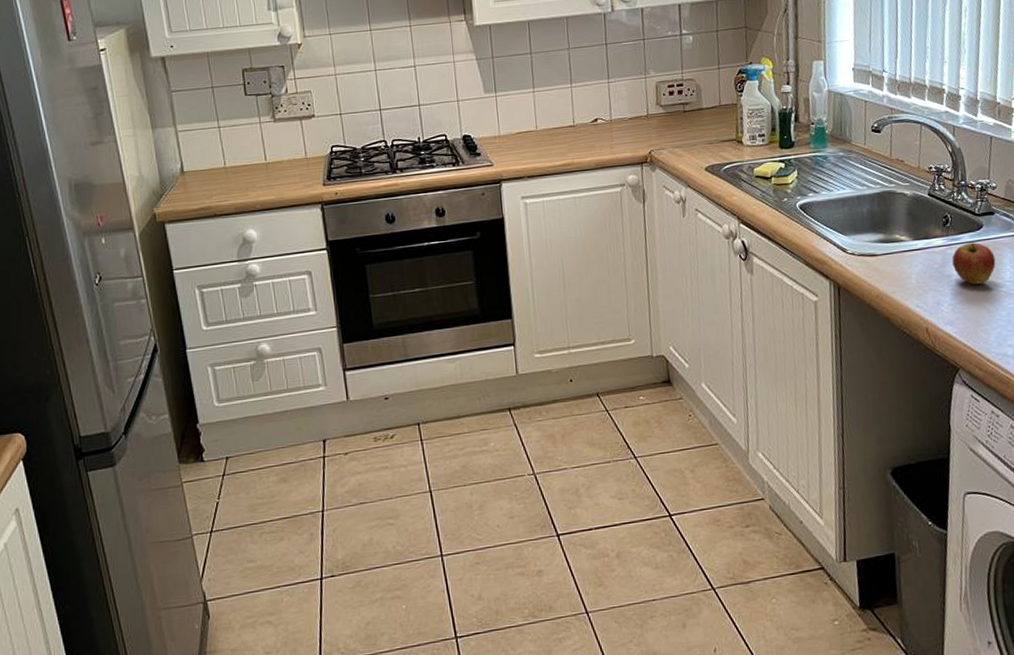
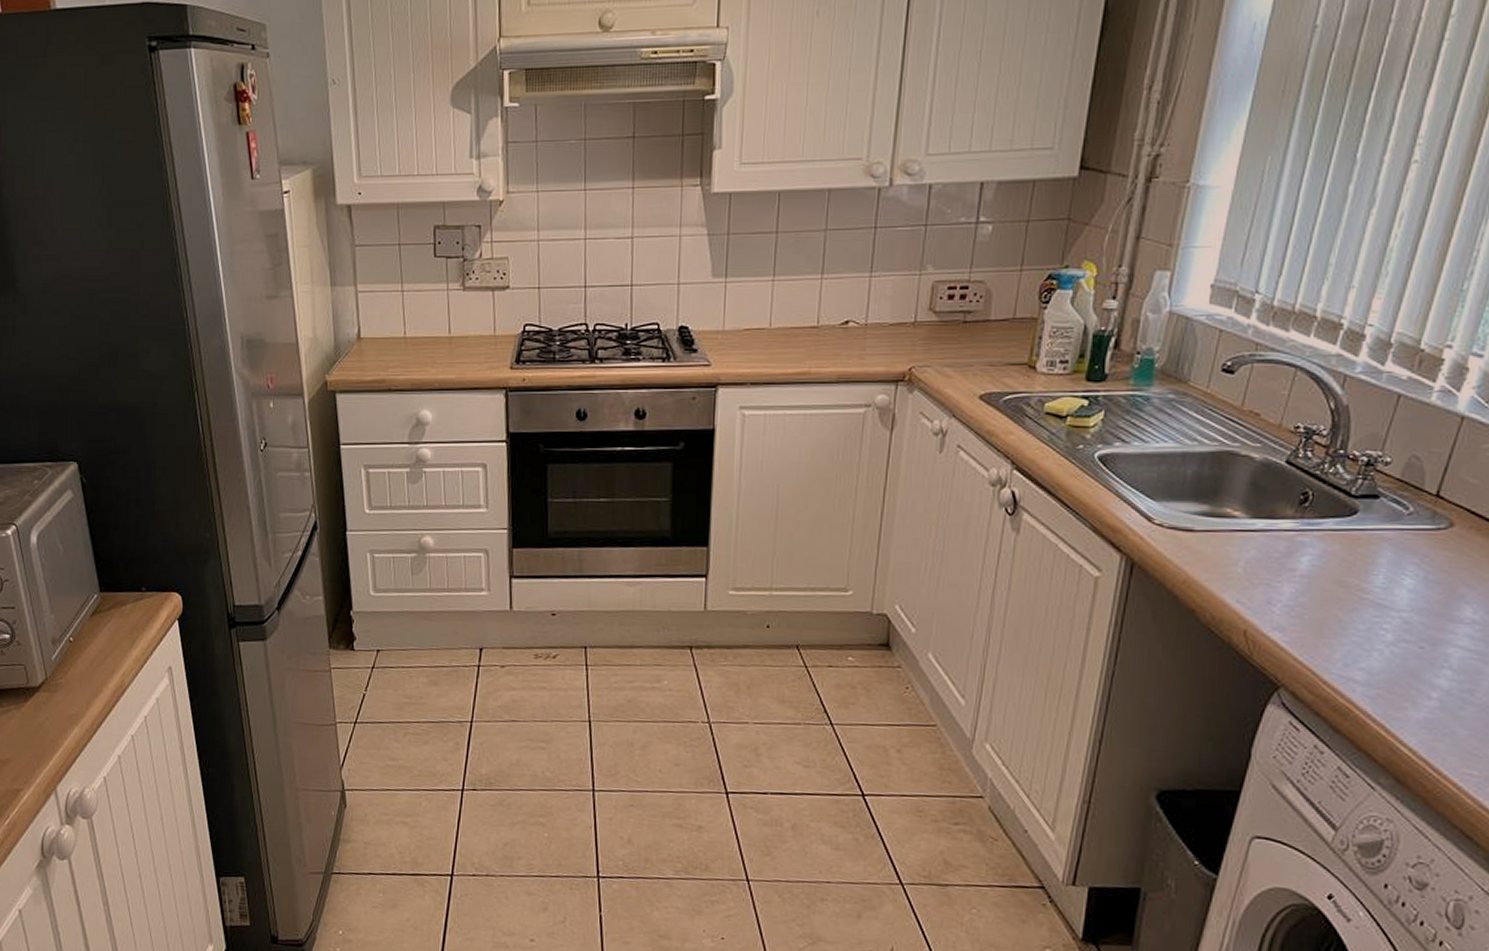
fruit: present [952,242,996,285] -> none [1301,531,1367,586]

